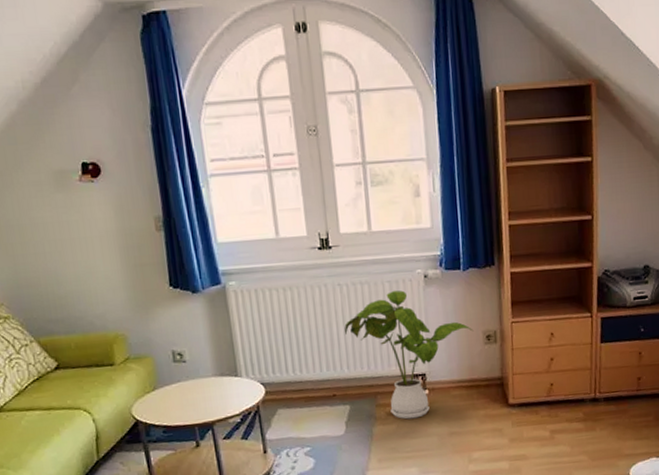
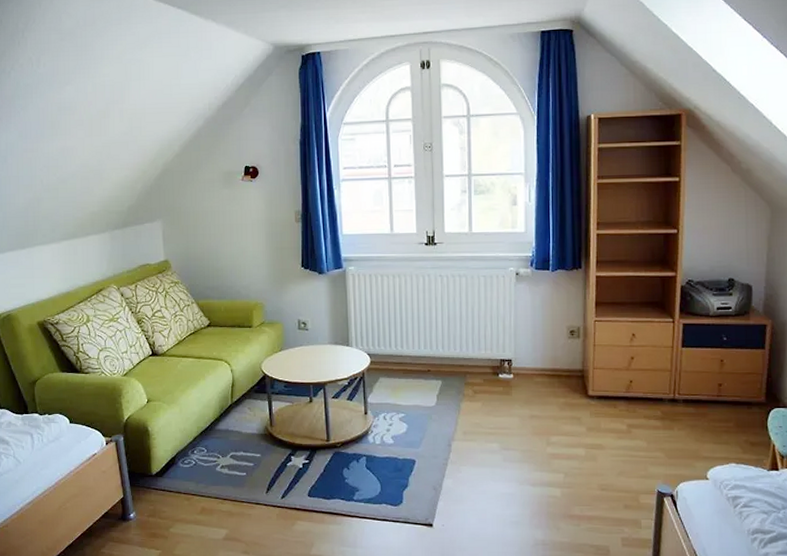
house plant: present [344,290,474,420] -> none [442,284,559,399]

